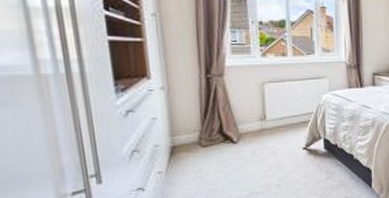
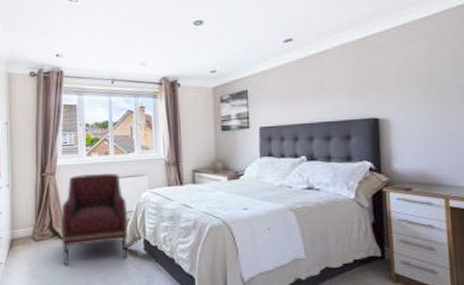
armchair: none [232,75,309,168] -> present [60,173,129,265]

